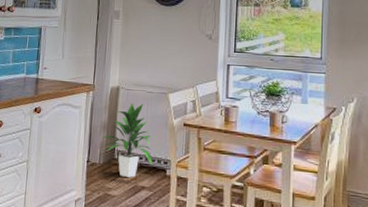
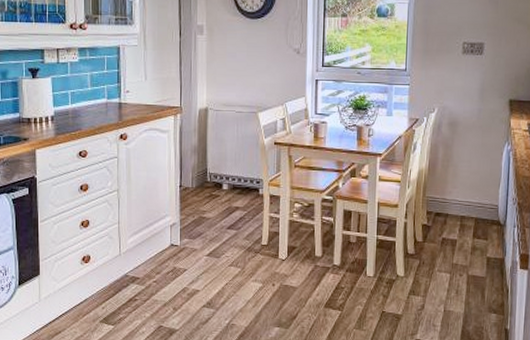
indoor plant: present [102,103,154,178] -> none [193,124,246,199]

